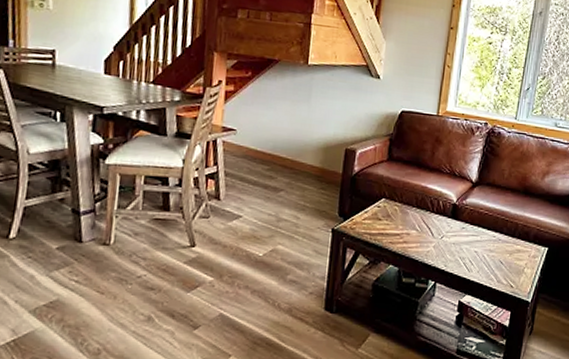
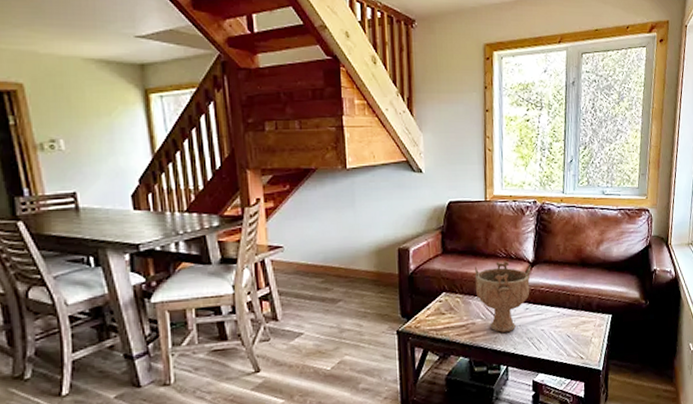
decorative bowl: none [414,176,474,248] -> present [474,260,531,332]

